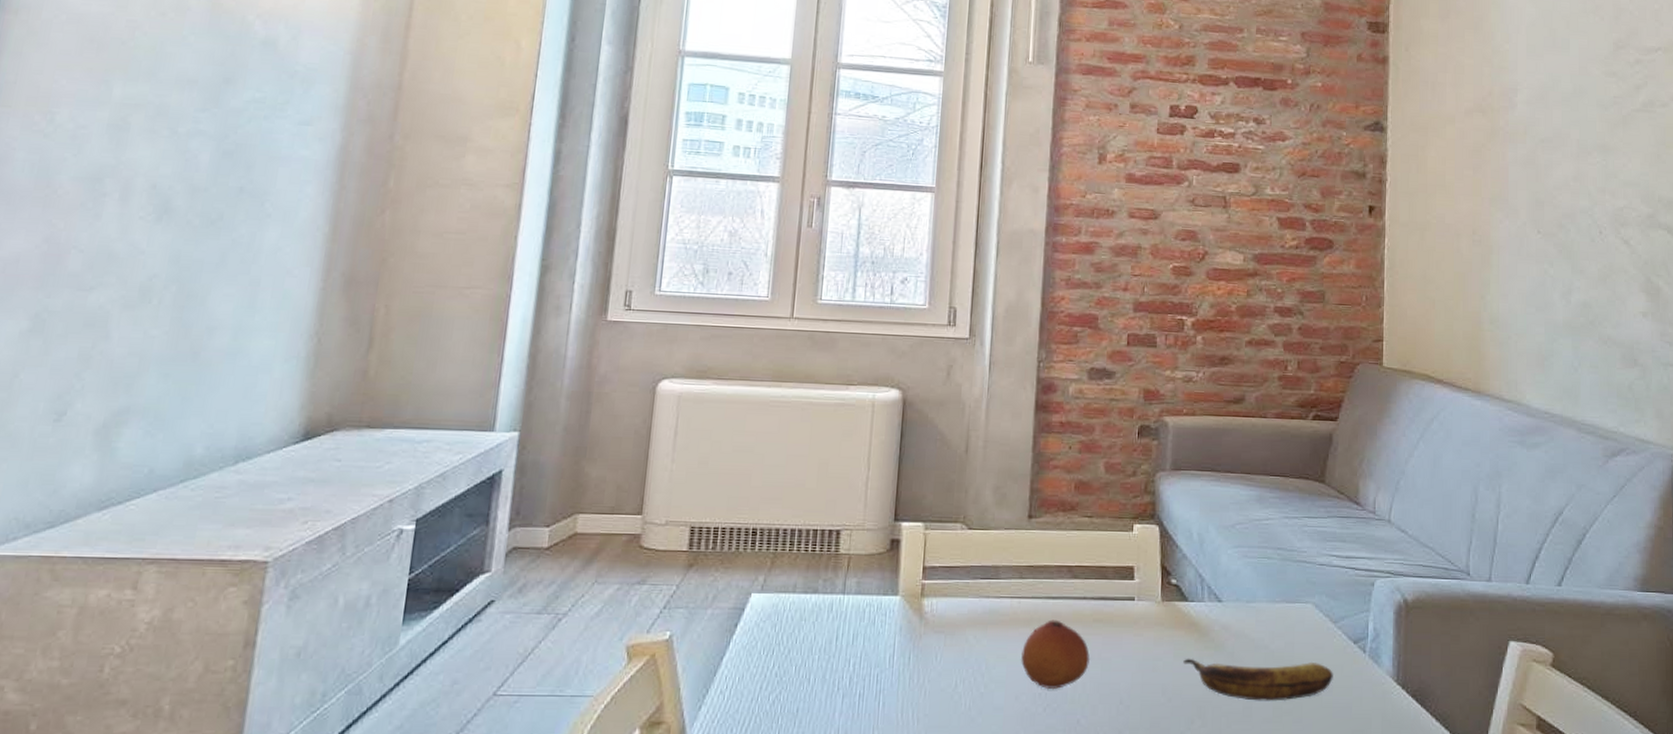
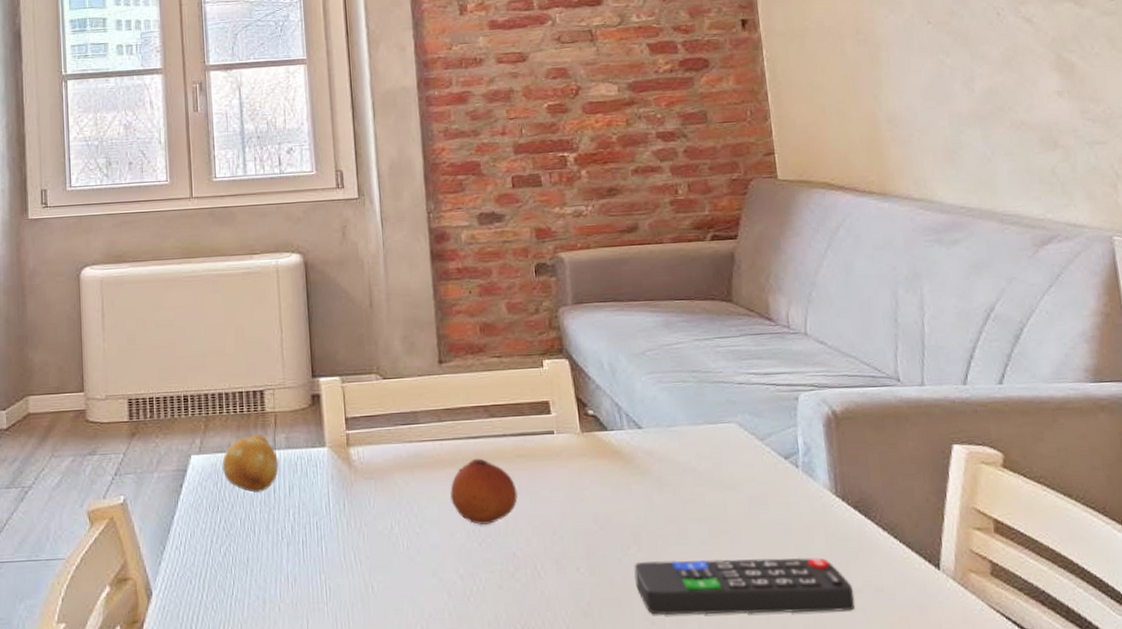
fruit: none [784,577,846,639] -> present [223,435,279,493]
banana: present [1183,658,1333,701] -> none [611,481,768,523]

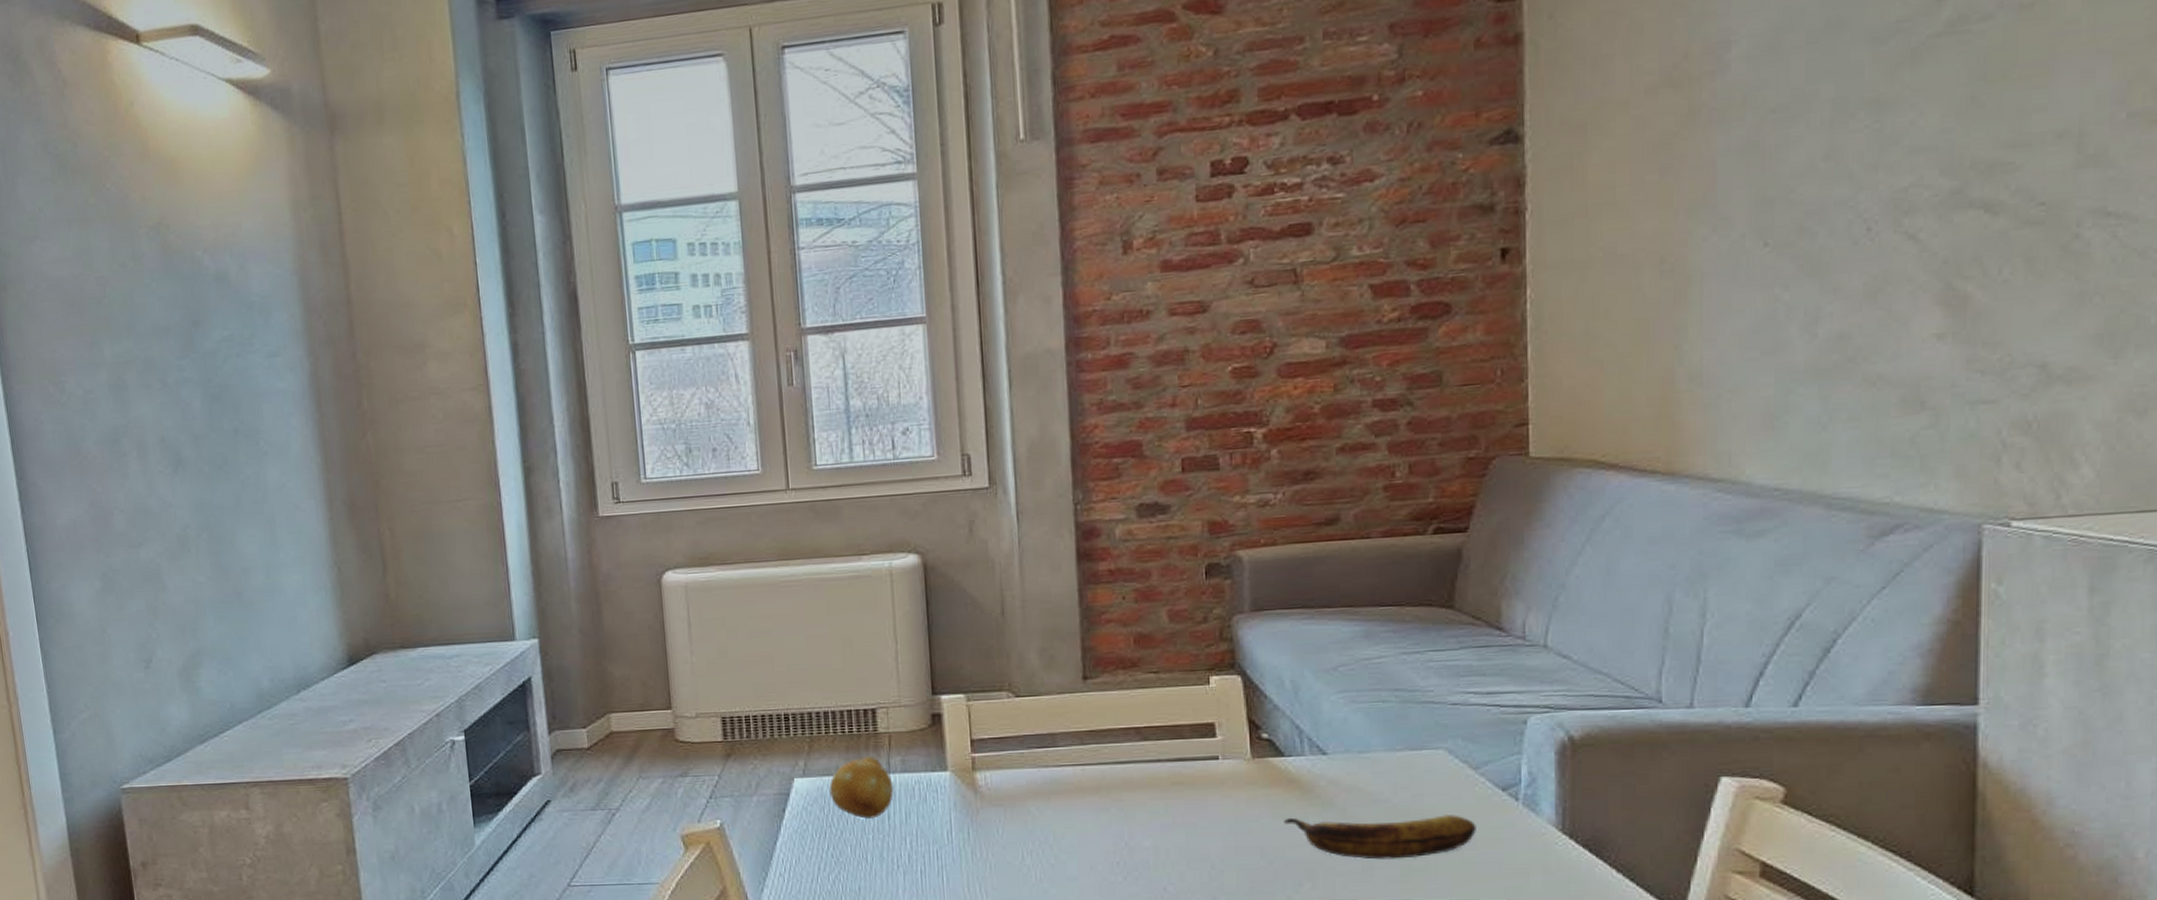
fruit: present [450,458,518,526] -> none [1092,785,1173,858]
banana: none [611,481,768,523] -> present [1284,815,1476,860]

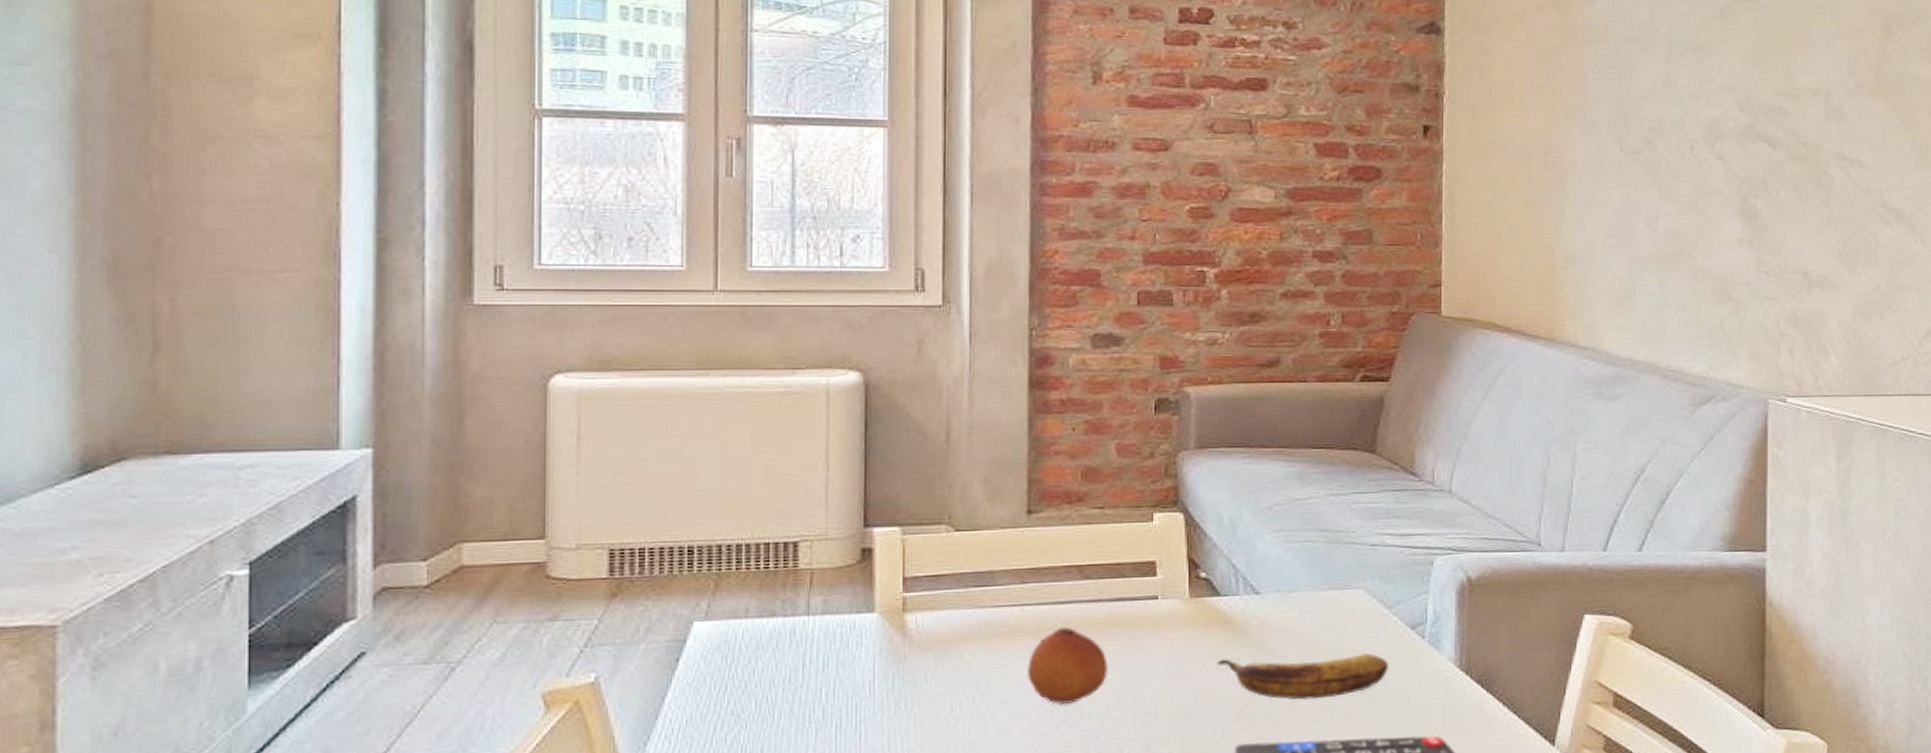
fruit: present [830,757,894,819] -> none [736,597,811,668]
fruit: none [1092,785,1173,858] -> present [1027,627,1109,705]

